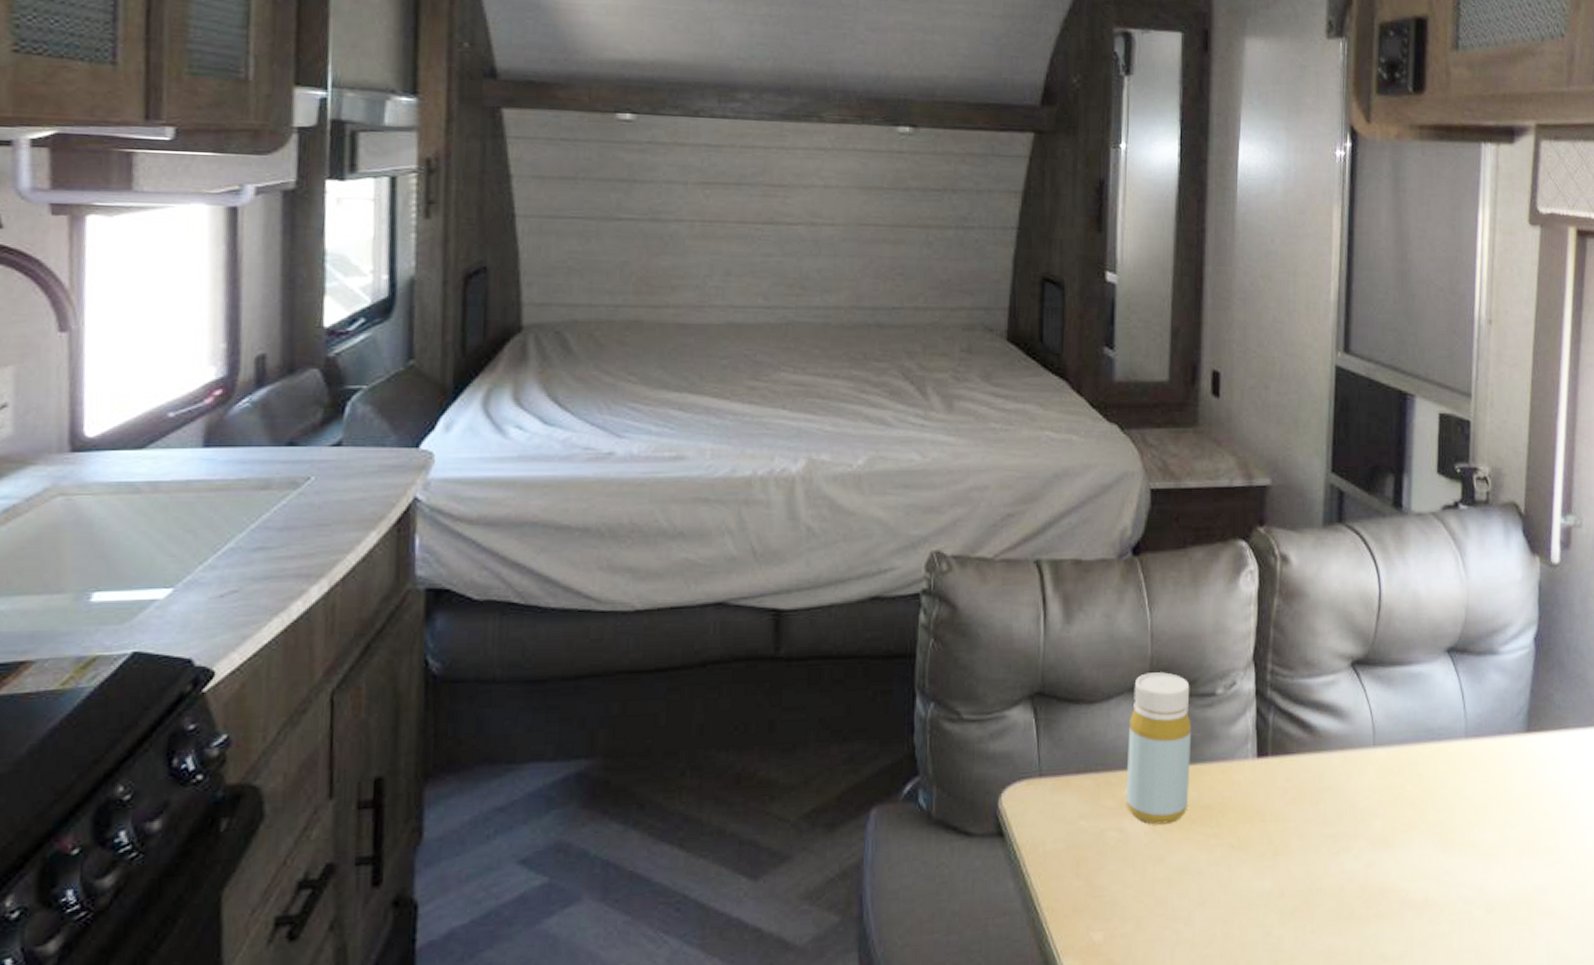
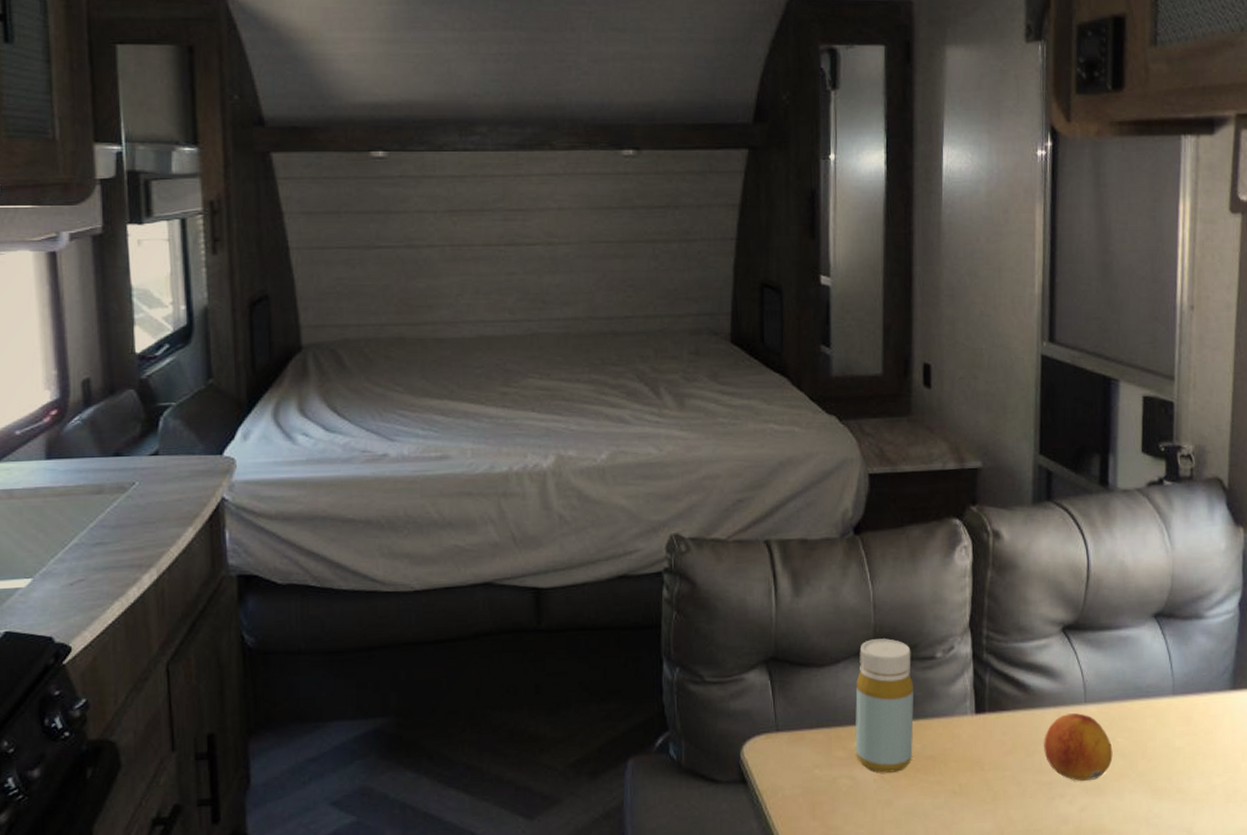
fruit: none [1329,757,1402,834] -> present [1044,713,1113,782]

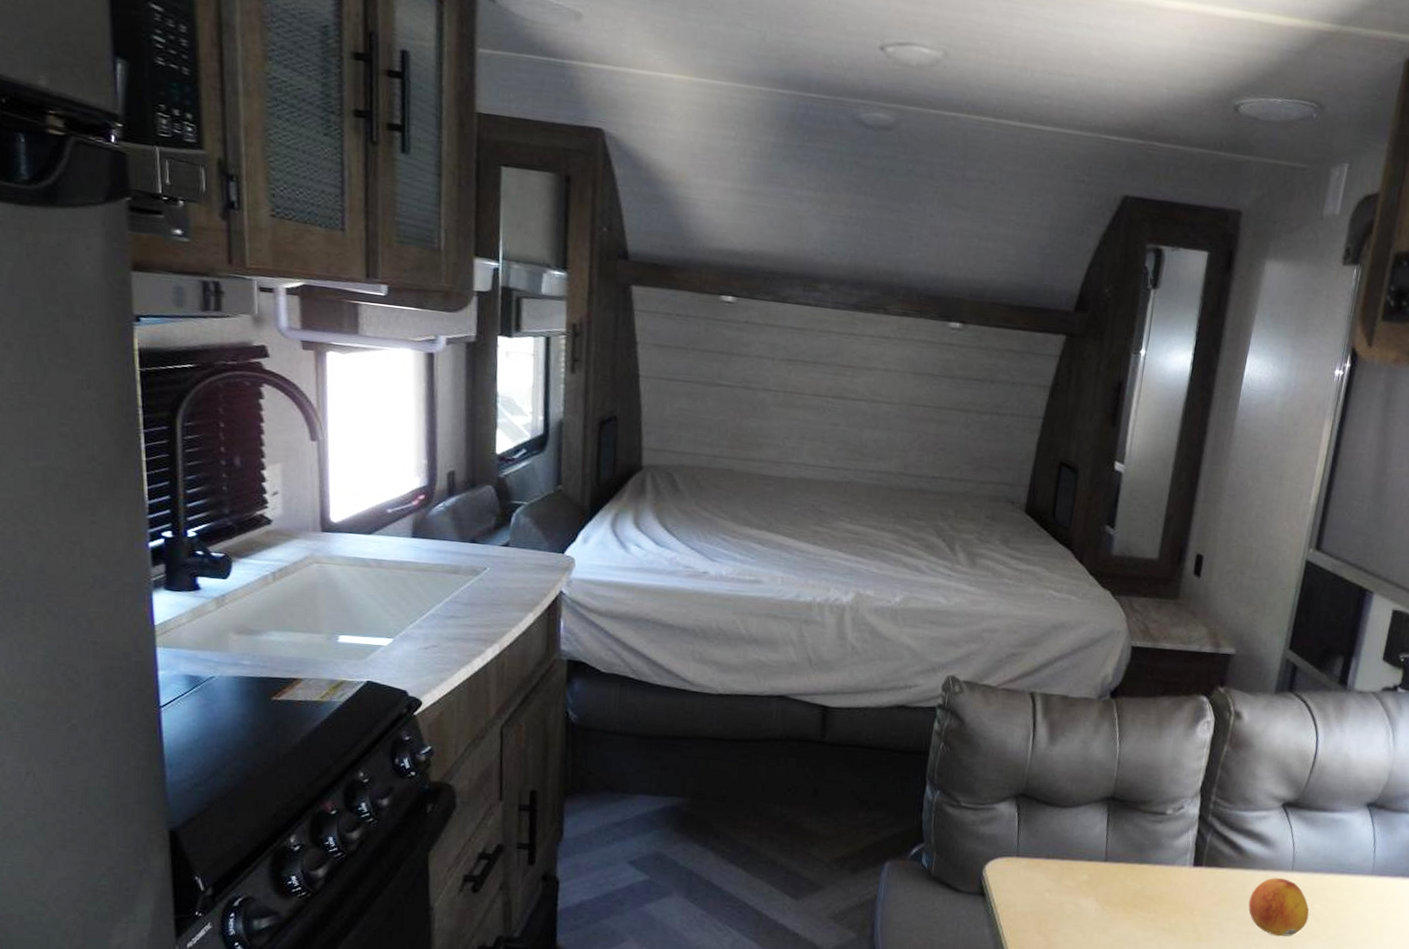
bottle: present [855,638,914,773] -> none [1082,790,1145,905]

